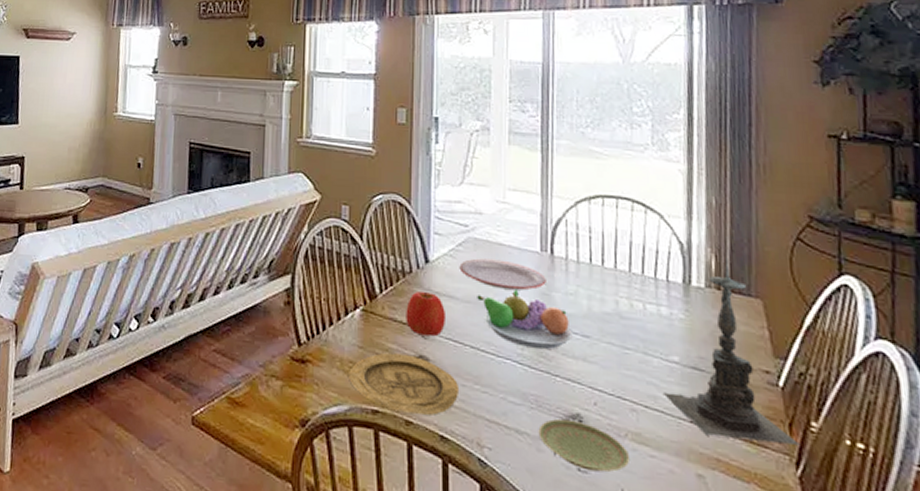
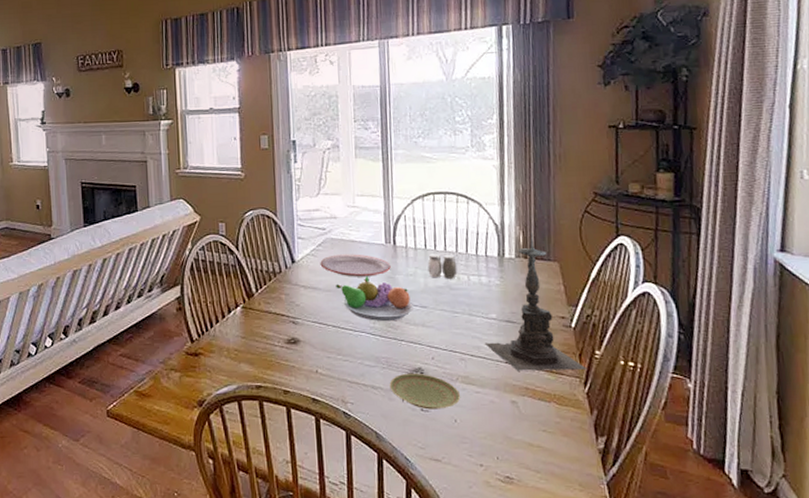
plate: present [349,352,460,415] -> none [235,338,326,384]
apple: present [406,292,447,337] -> none [278,287,312,322]
salt and pepper shaker: none [592,270,630,305] -> present [427,253,457,279]

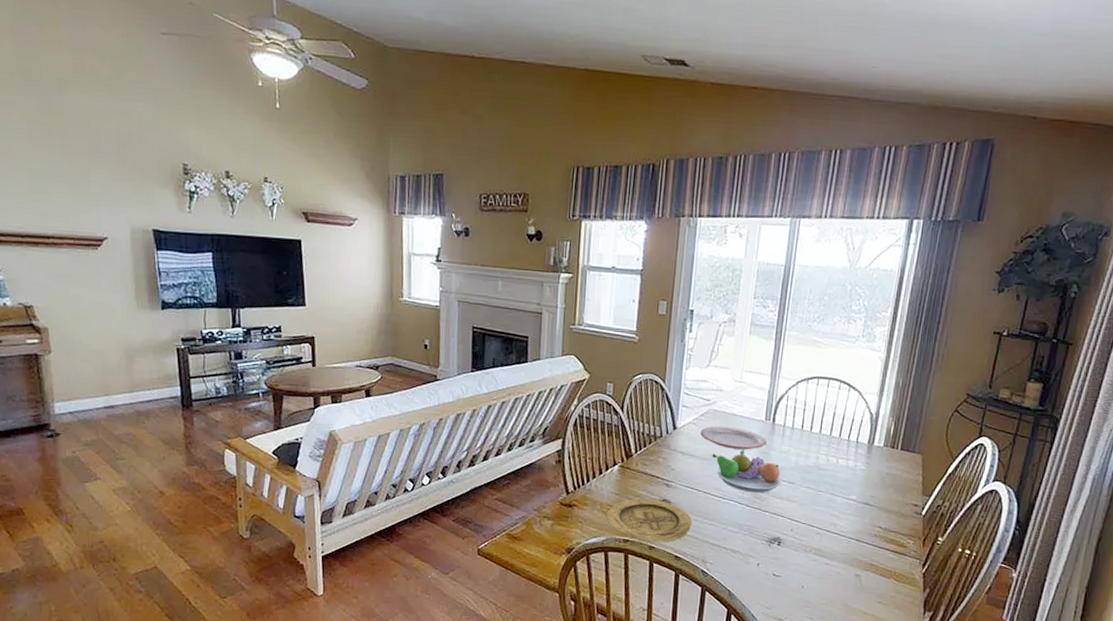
plate: none [235,338,326,384] -> present [606,498,693,542]
plate: present [389,373,461,410] -> none [748,541,812,576]
salt and pepper shaker: present [427,253,457,279] -> none [801,434,829,460]
candle holder: present [485,232,587,371] -> none [842,425,928,553]

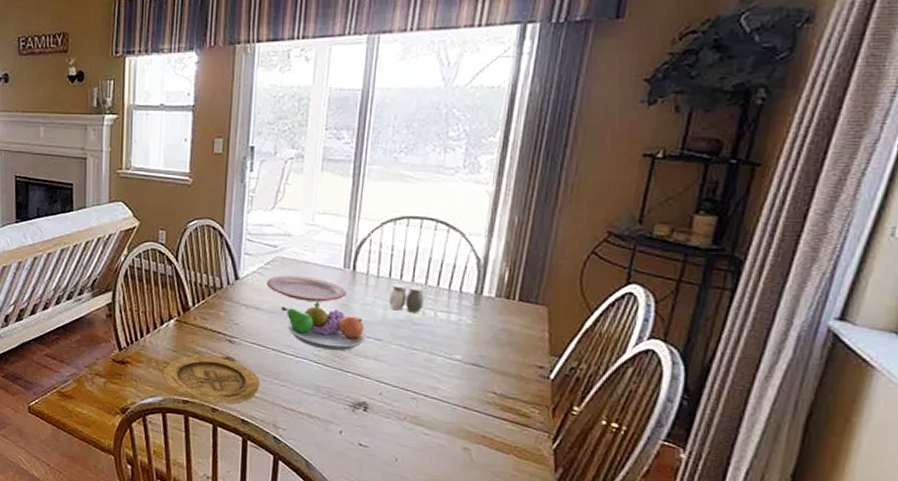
salt and pepper shaker: none [801,434,829,460] -> present [389,283,424,313]

